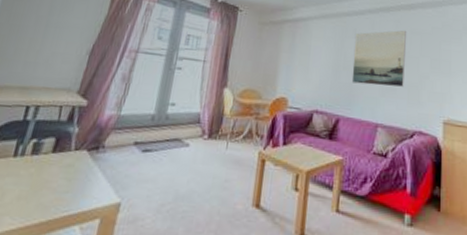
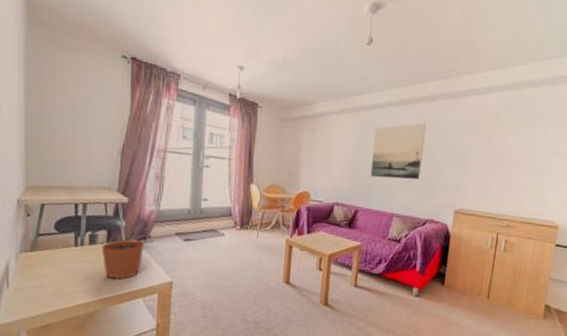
plant pot: none [41,137,96,199] -> present [102,229,144,279]

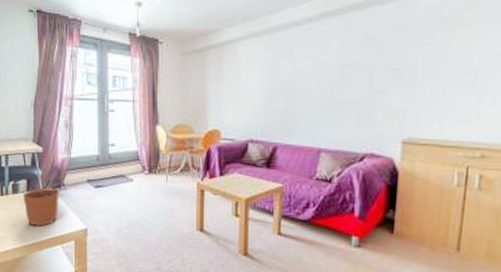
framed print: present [370,123,427,180] -> none [289,37,358,107]

